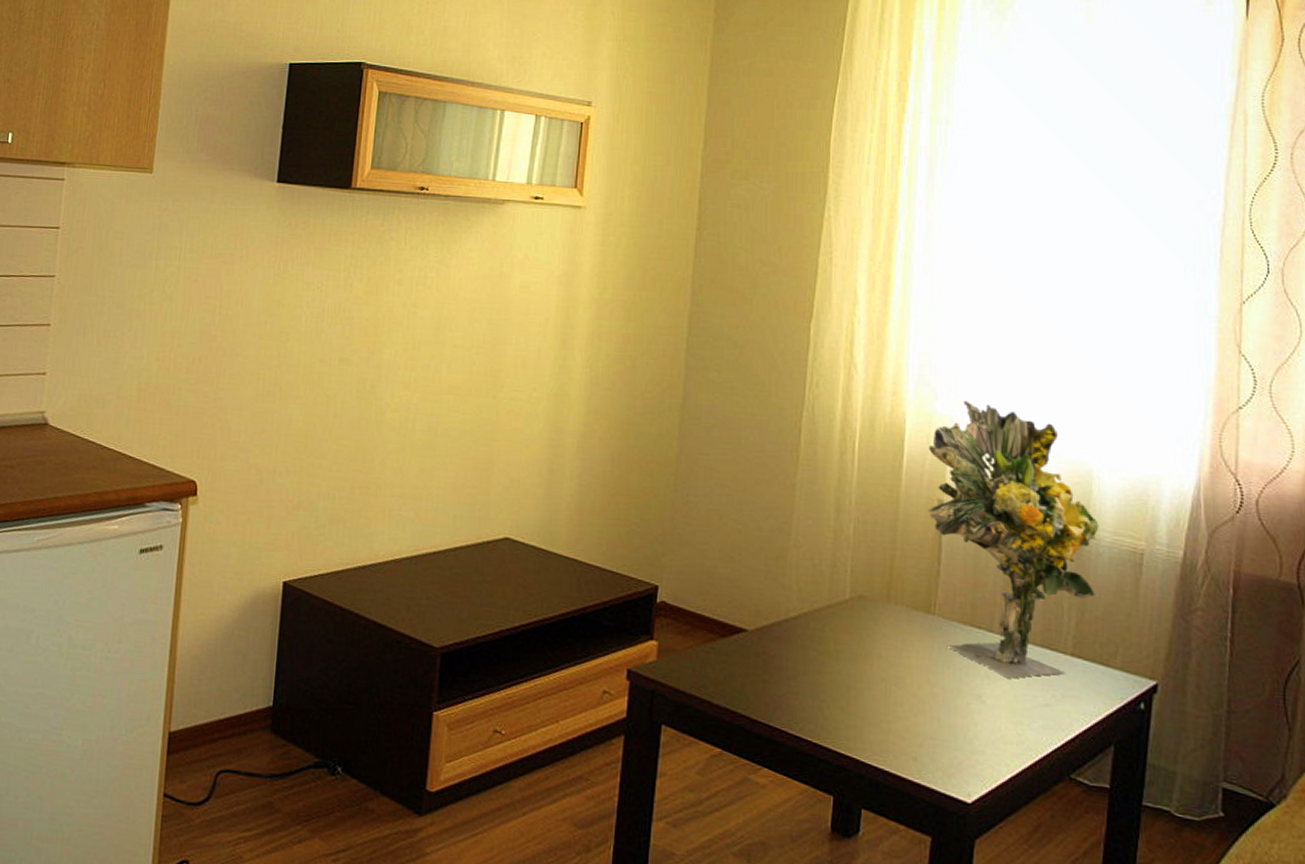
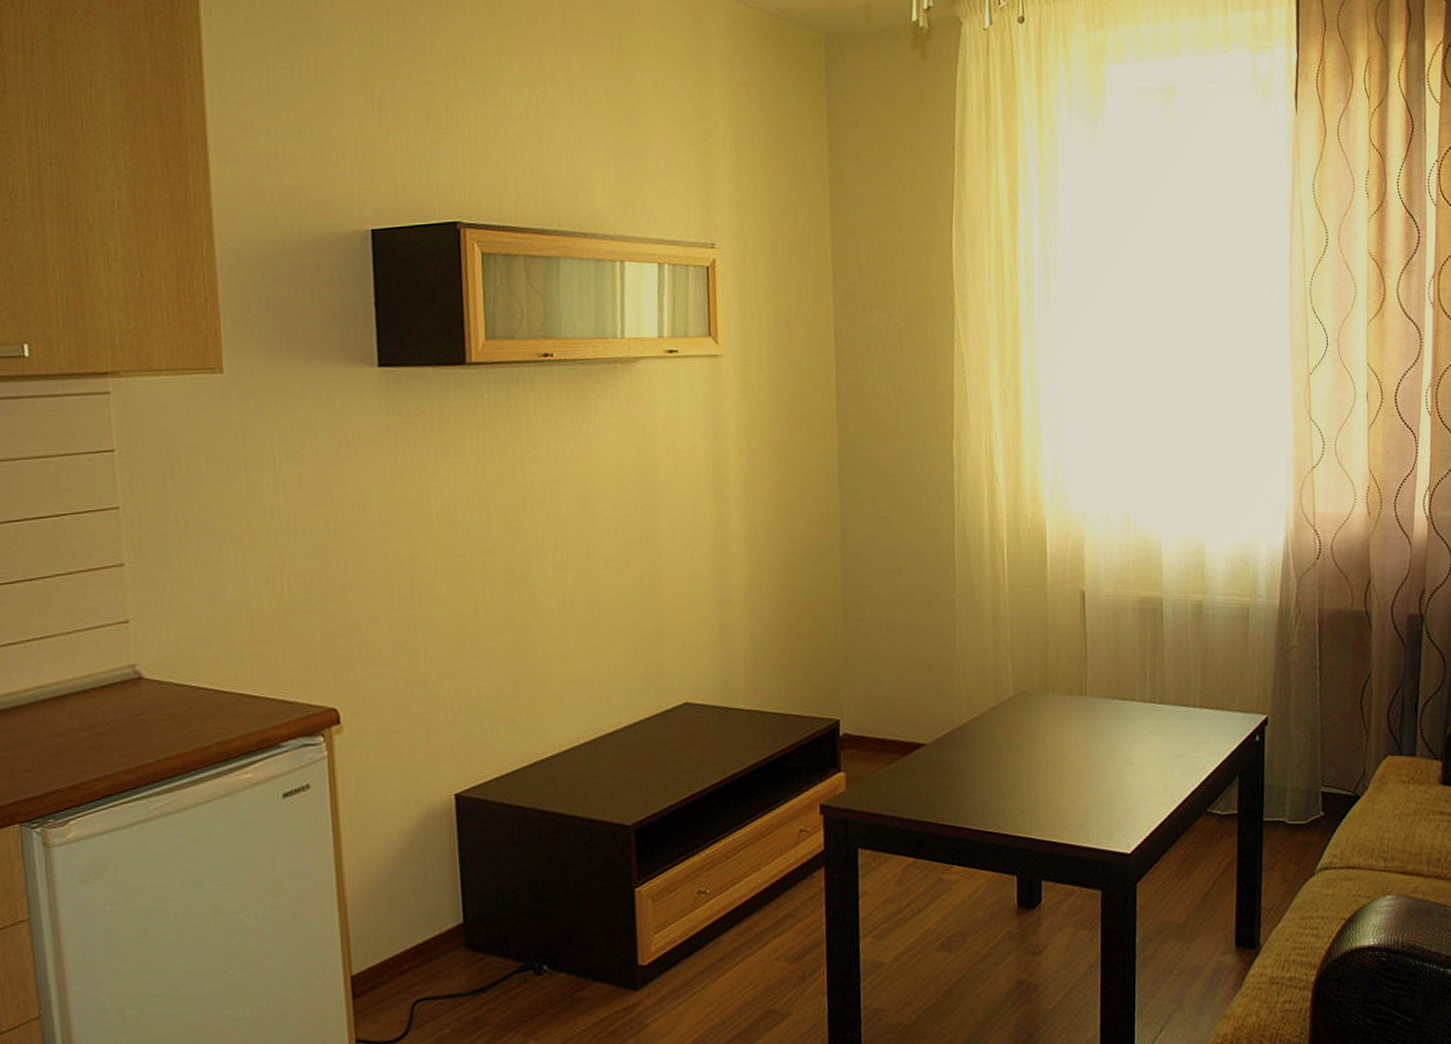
bouquet: present [927,400,1099,679] -> none [1068,496,1214,739]

